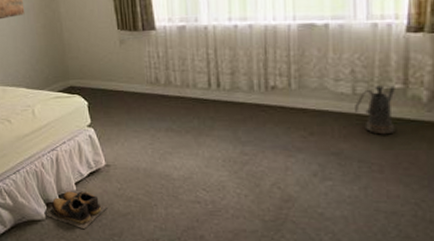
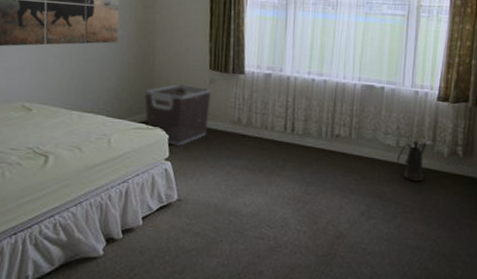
shoes: present [46,191,107,230] -> none [103,226,172,267]
clothes hamper: none [58,48,125,112] -> present [144,83,211,146]

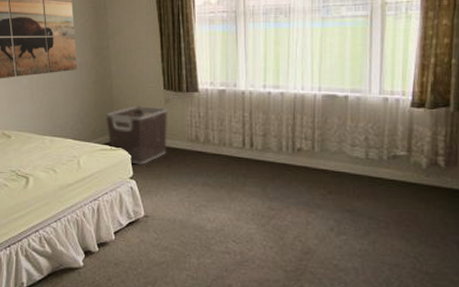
watering can: present [397,141,427,182] -> none [367,152,401,196]

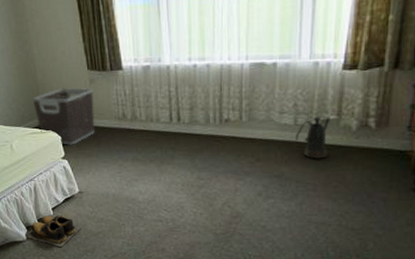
shoes: none [83,240,143,278] -> present [26,215,81,248]
watering can: none [367,152,401,196] -> present [296,116,330,159]

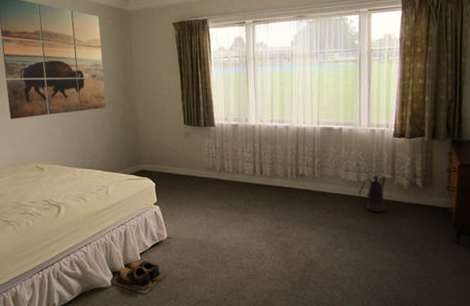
clothes hamper: present [33,87,96,145] -> none [132,138,187,192]

